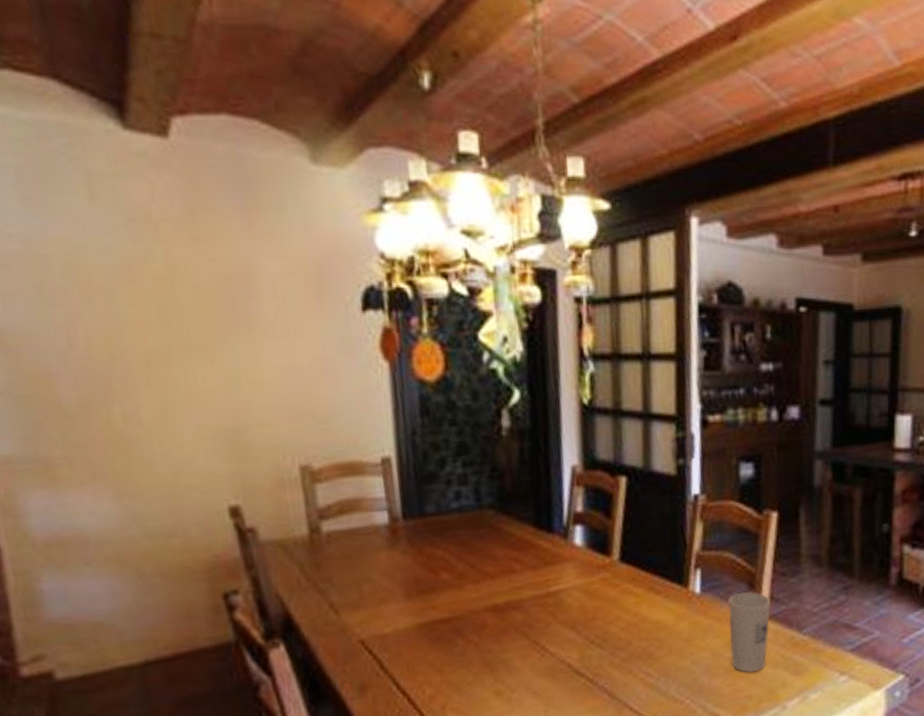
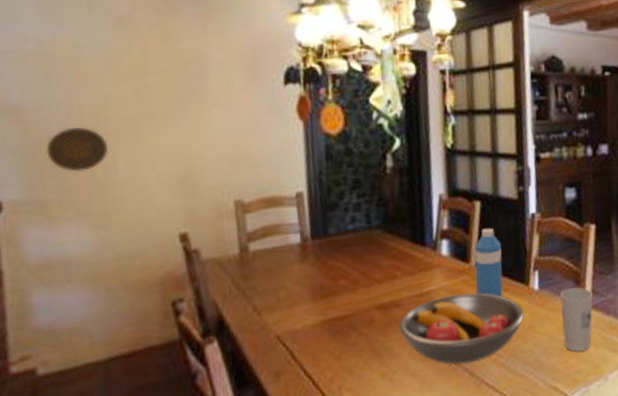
decorative plate: none [44,360,130,421] -> present [46,127,109,172]
fruit bowl: none [518,594,681,684] -> present [399,293,524,365]
water bottle: none [617,512,654,602] -> present [474,228,503,298]

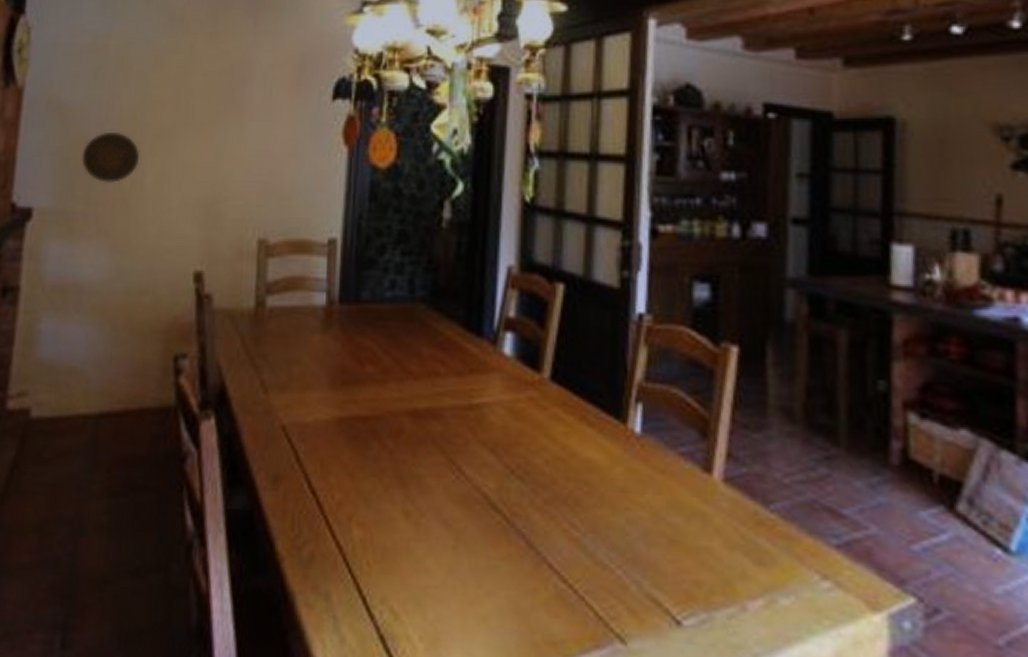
fruit bowl: present [399,293,524,365] -> none [435,416,616,527]
water bottle: present [474,228,503,298] -> none [546,325,590,435]
cup: present [560,287,594,352] -> none [673,440,729,550]

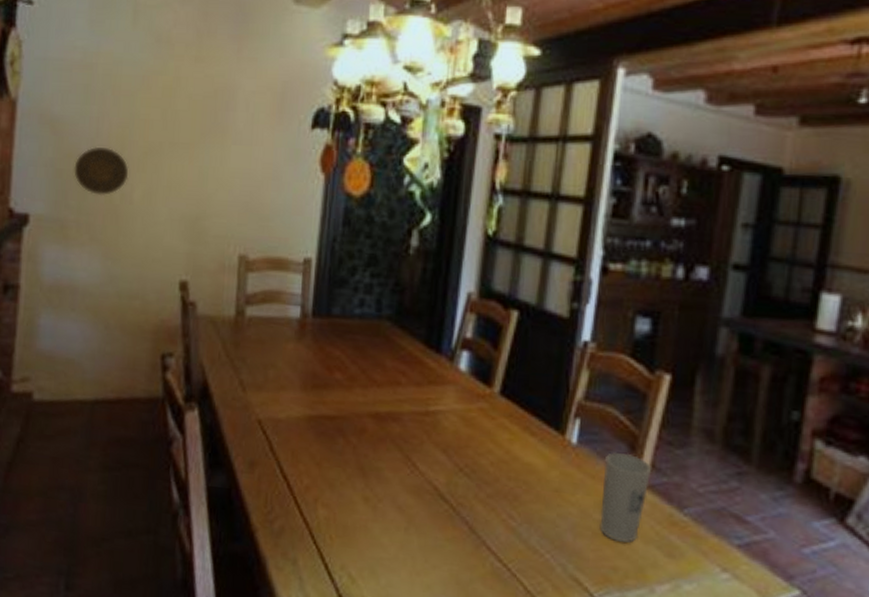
cup: none [673,440,729,550] -> present [599,451,653,543]

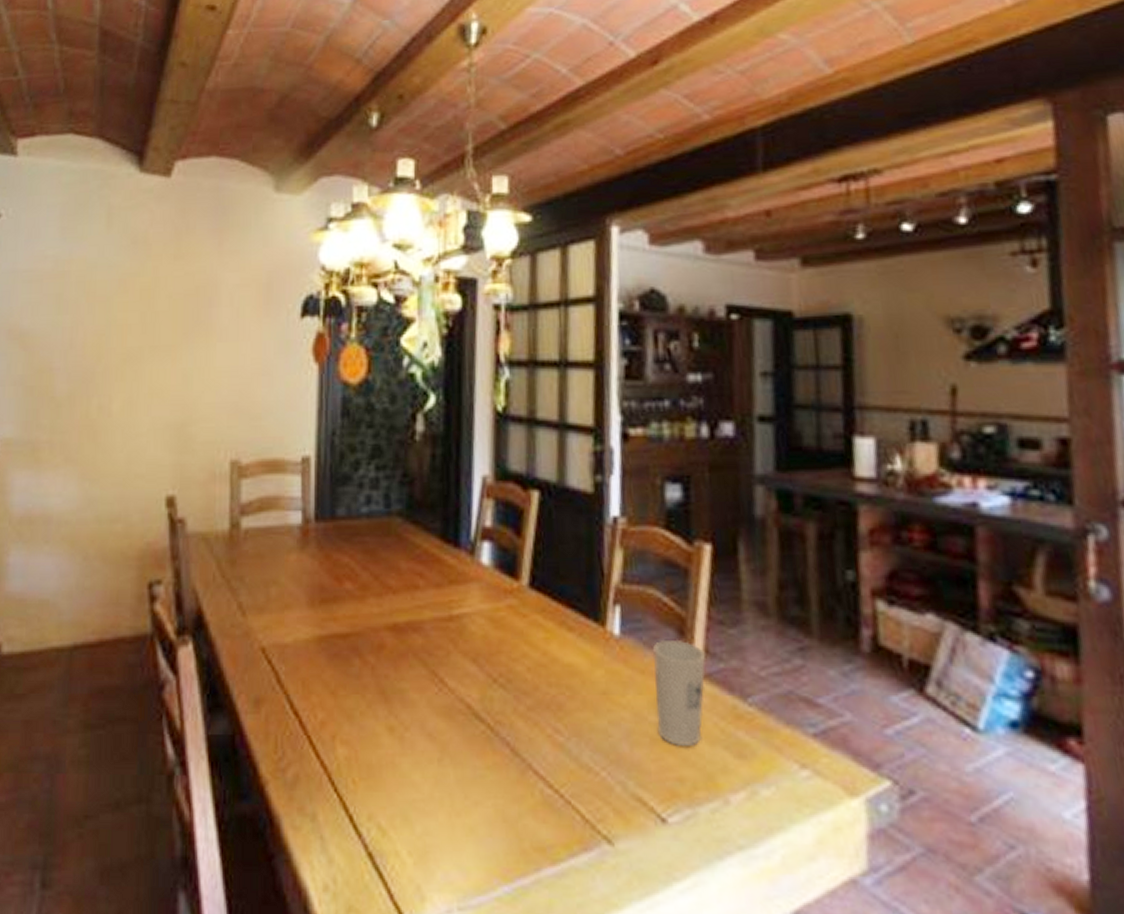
decorative plate: present [74,146,129,195] -> none [46,358,107,410]

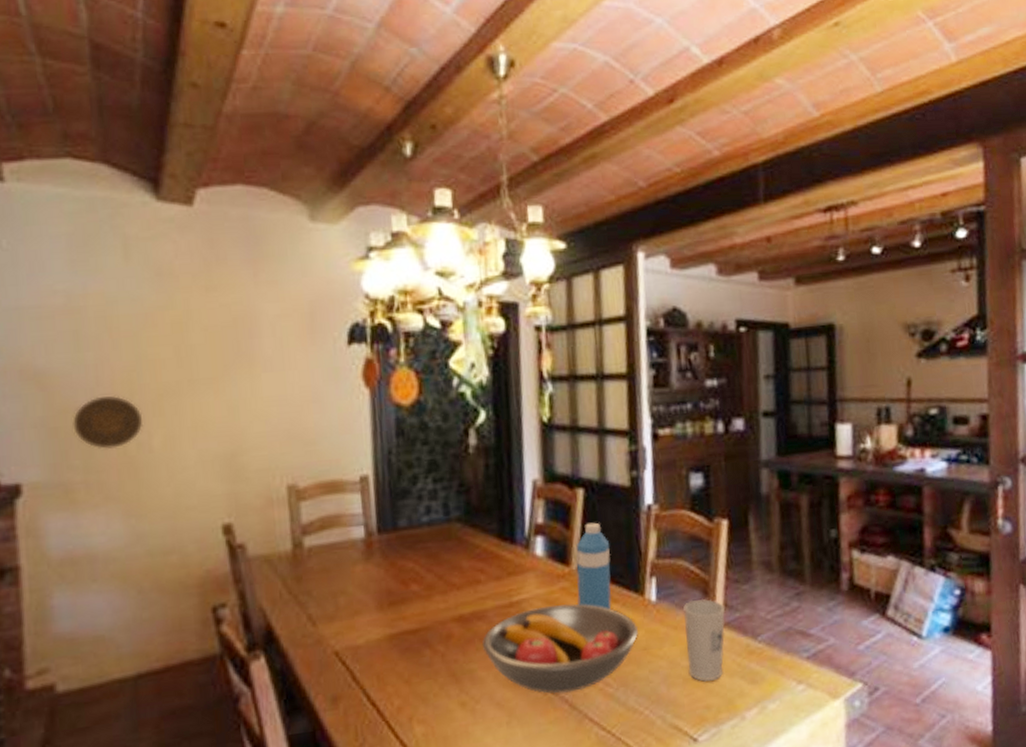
decorative plate: none [46,358,107,410] -> present [72,396,144,450]
fruit bowl: none [417,626,596,734] -> present [482,604,638,694]
water bottle: none [526,532,567,639] -> present [576,522,612,610]

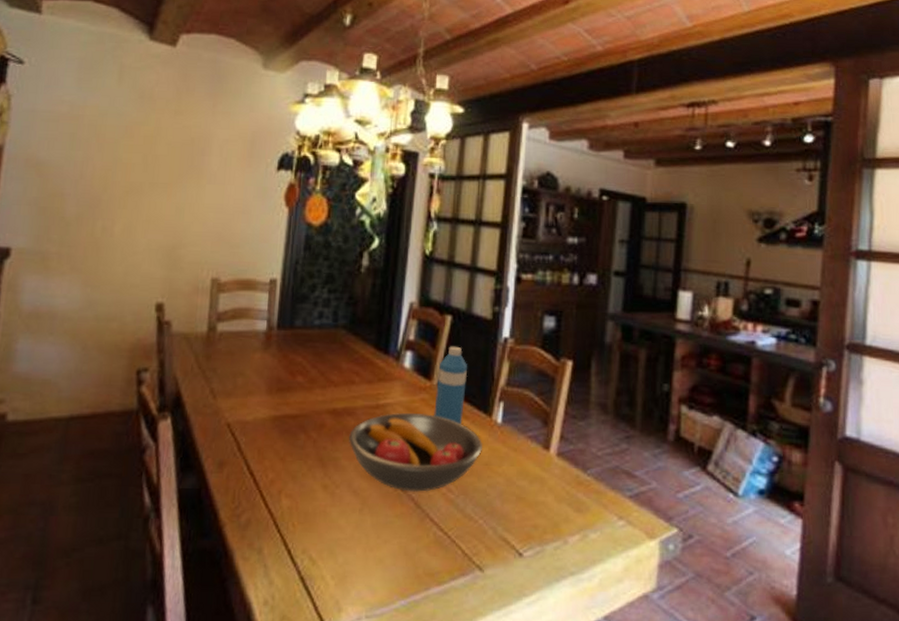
decorative plate: present [72,396,144,450] -> none [57,186,111,229]
cup: present [683,598,726,682] -> none [522,427,562,503]

